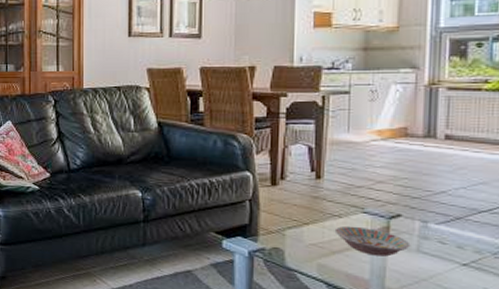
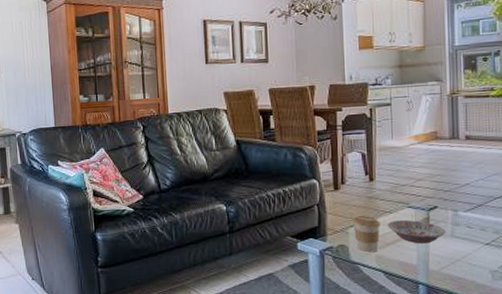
coffee cup: none [291,216,326,259] -> present [352,215,380,251]

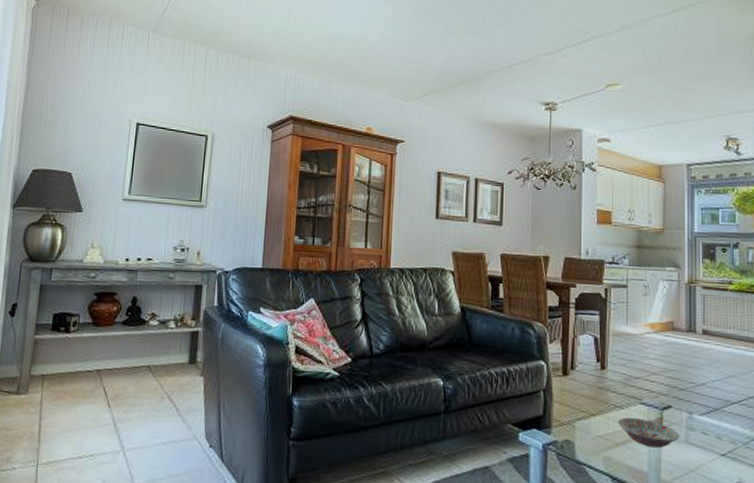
coffee cup: present [352,215,380,251] -> none [580,407,610,451]

